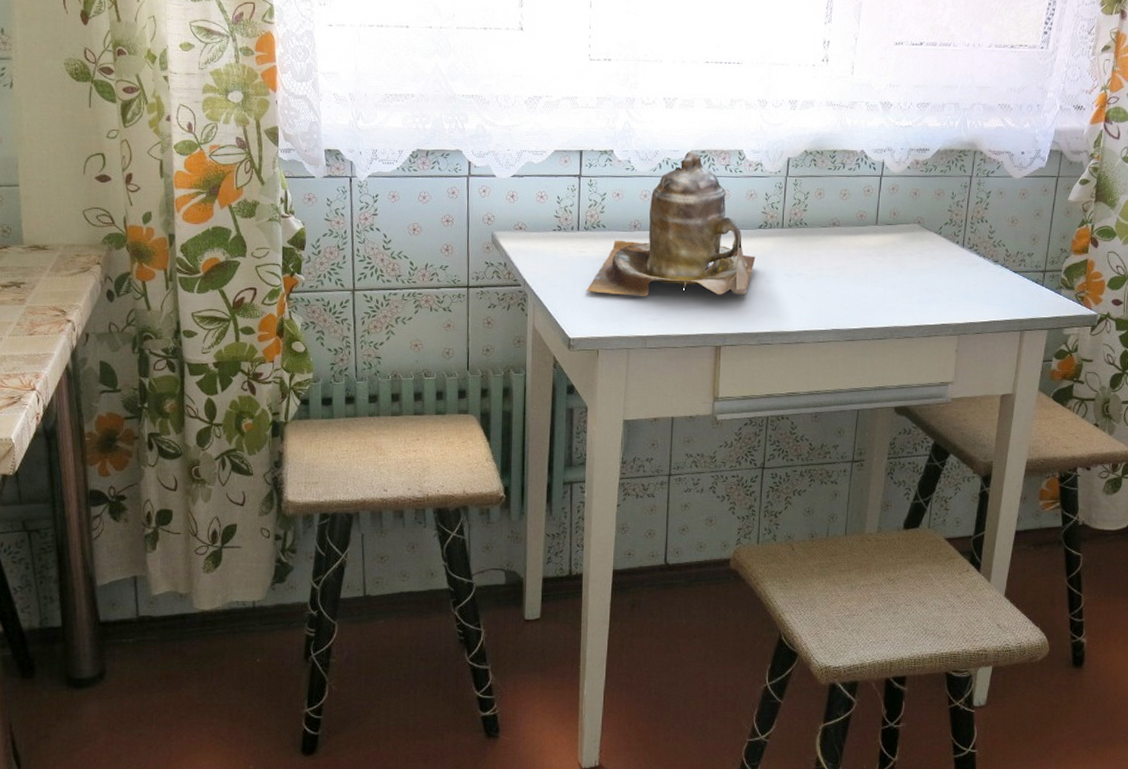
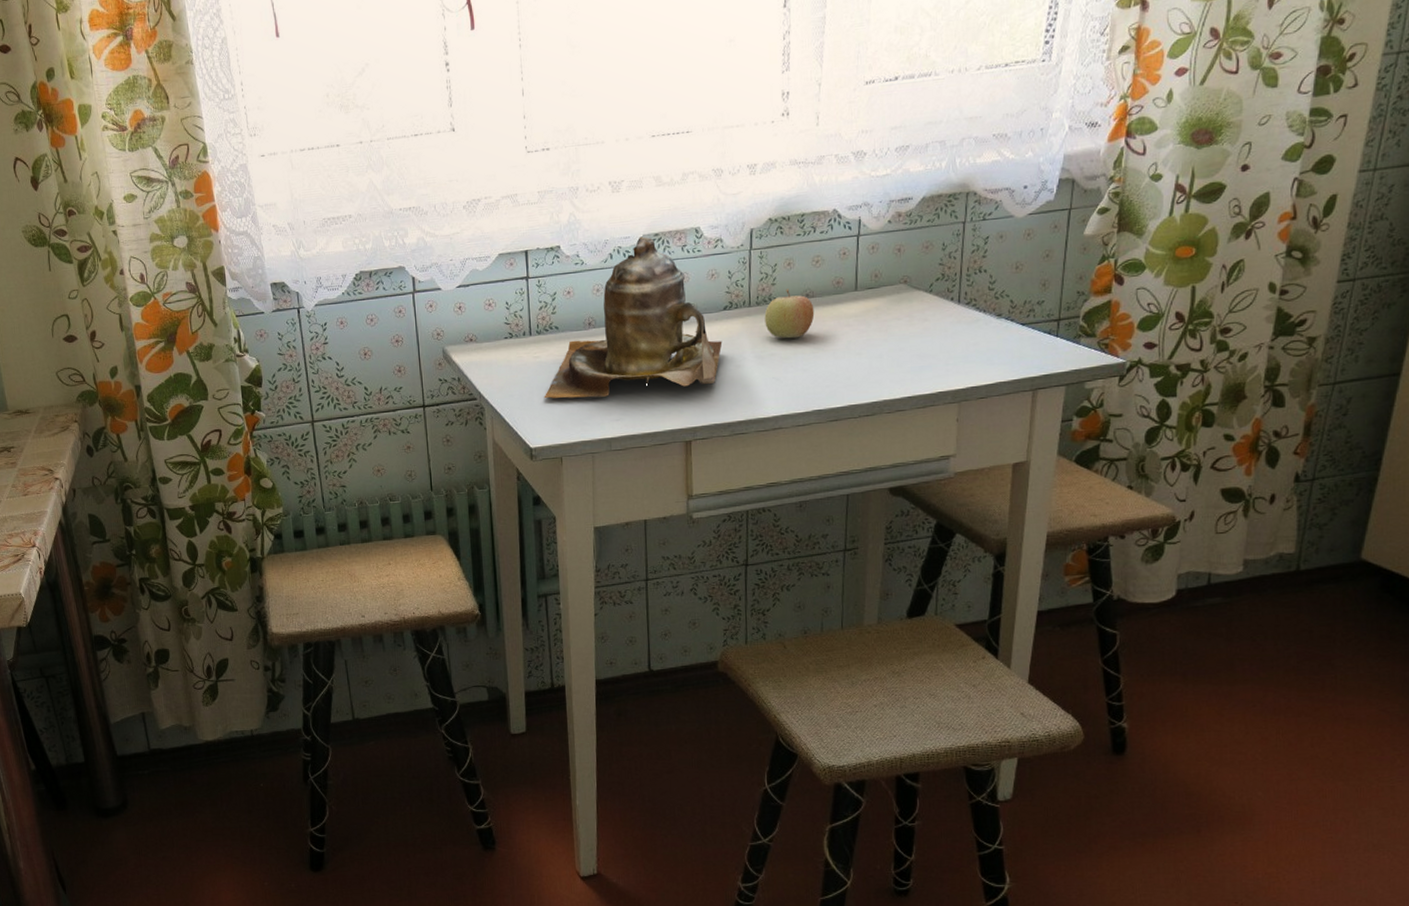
fruit: none [795,216,839,262] -> present [764,288,815,339]

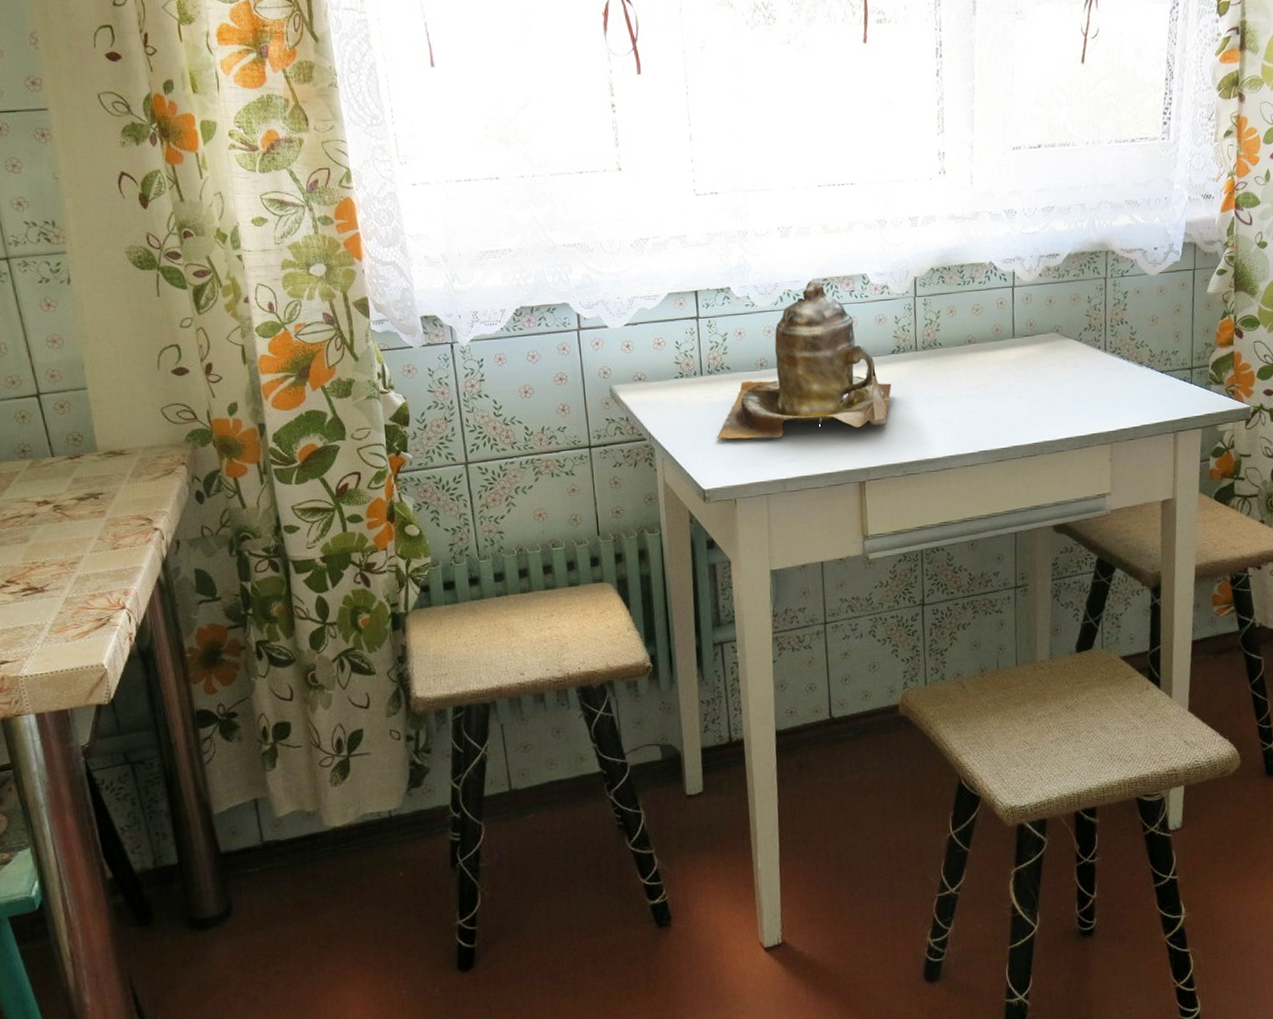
fruit: present [764,288,815,339] -> none [930,334,977,382]

